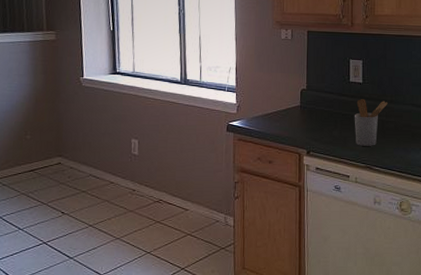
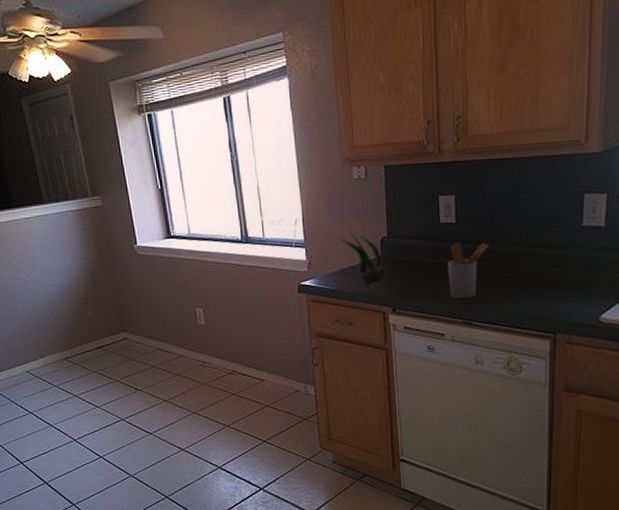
plant: none [267,82,304,131] -> present [340,231,387,287]

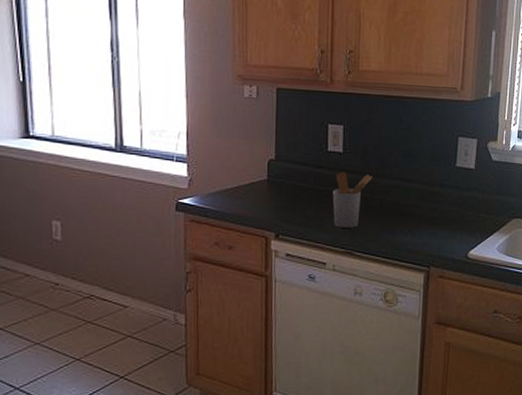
plant: present [340,231,387,287] -> none [226,150,272,210]

